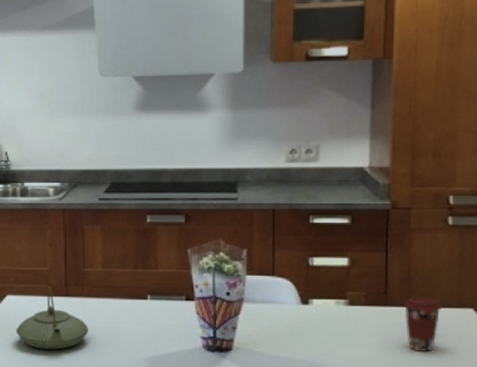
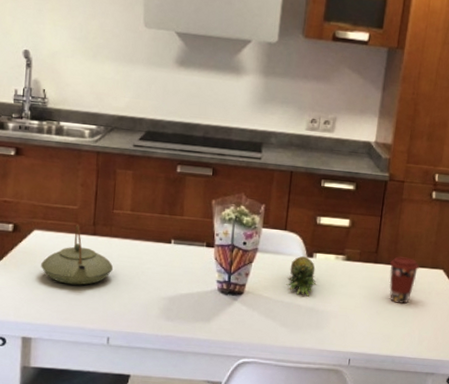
fruit: none [280,304,317,351] -> present [286,256,317,298]

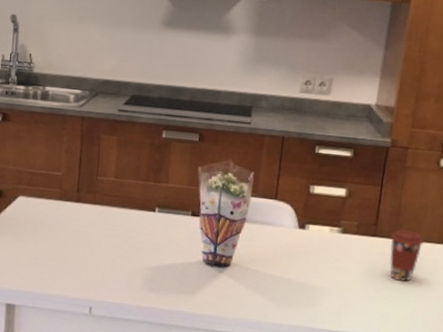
teapot: present [41,224,113,285] -> none [25,190,96,253]
fruit: present [286,256,317,298] -> none [275,228,309,272]

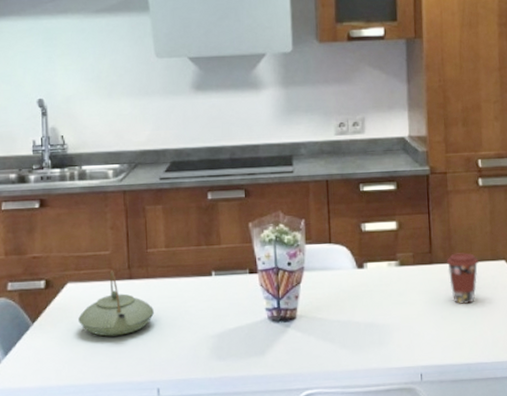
teapot: none [25,190,96,253] -> present [78,270,154,337]

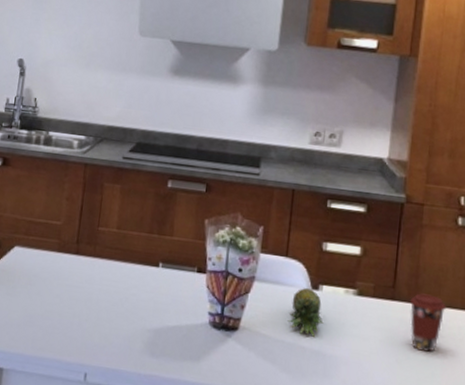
teapot: present [78,270,154,337] -> none [19,241,95,311]
fruit: none [340,268,373,313] -> present [287,288,324,338]

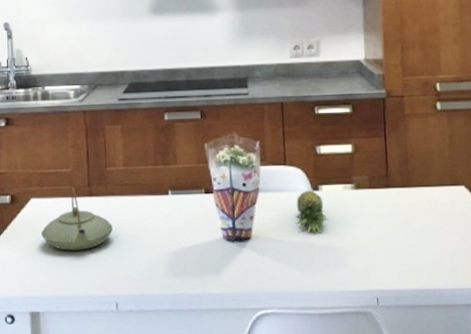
teapot: none [19,241,95,311] -> present [41,187,113,251]
coffee cup: present [409,293,446,353] -> none [403,177,437,230]

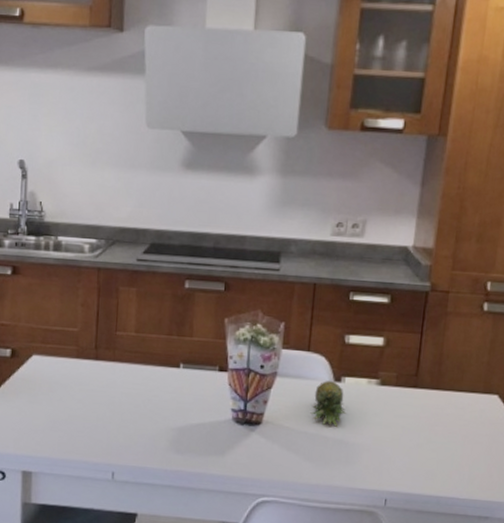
teapot: present [41,187,113,251] -> none [41,347,117,415]

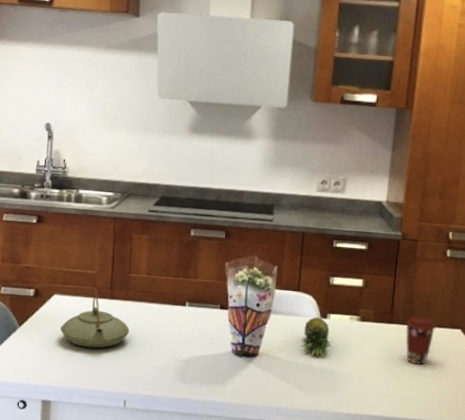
teapot: none [41,347,117,415] -> present [60,288,129,349]
coffee cup: none [432,380,469,436] -> present [405,316,436,366]

